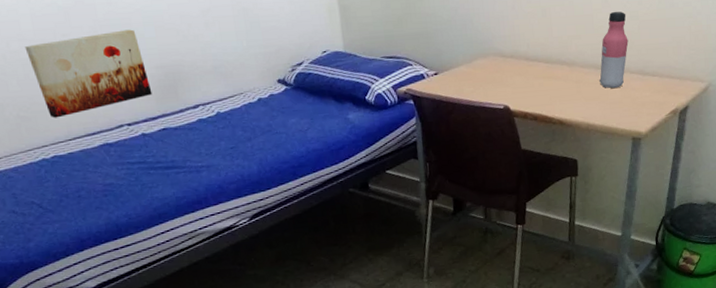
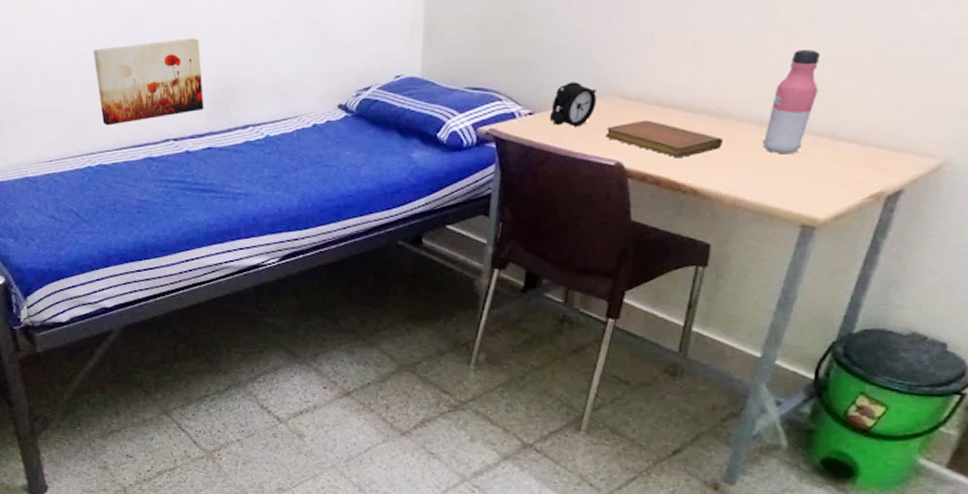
alarm clock: none [450,46,483,82] -> present [549,82,597,126]
notebook: none [493,71,574,99] -> present [605,120,723,158]

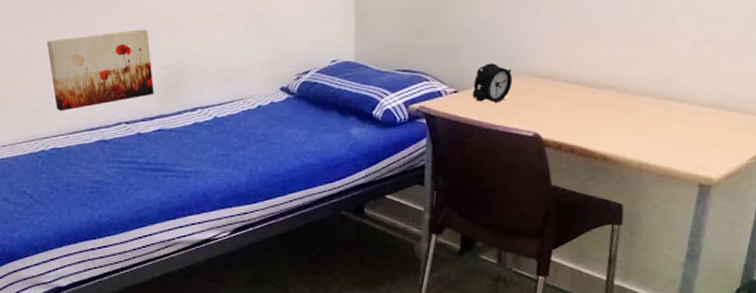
notebook: present [605,120,723,158] -> none [522,95,624,128]
water bottle: present [763,49,821,155] -> none [659,32,700,123]

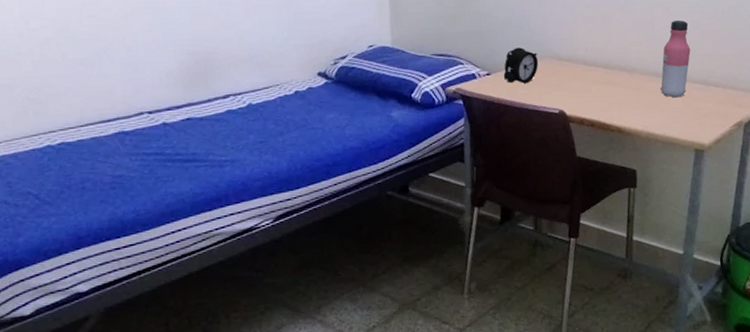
wall art: present [46,29,154,111] -> none [45,13,180,102]
water bottle: none [659,32,700,123] -> present [660,20,691,98]

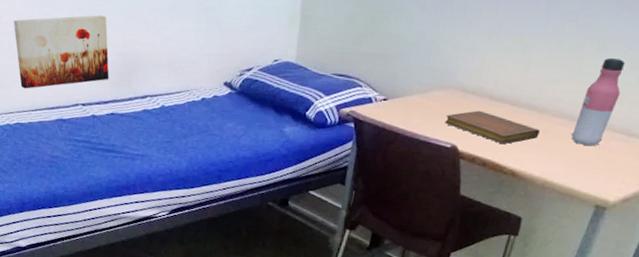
wall art: none [45,13,180,102] -> present [13,15,109,89]
alarm clock: present [503,47,539,83] -> none [400,74,441,113]
notebook: none [548,76,634,105] -> present [445,110,540,145]

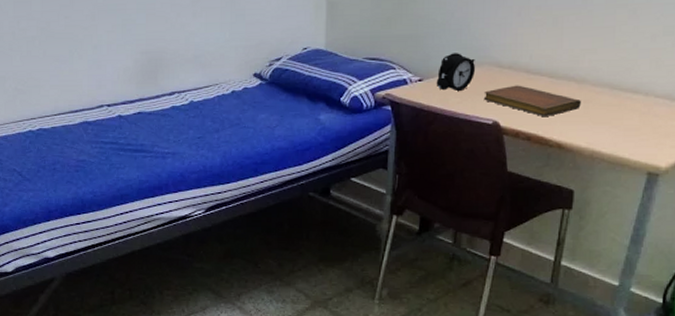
wall art: present [13,15,109,89] -> none [31,15,134,93]
alarm clock: none [400,74,441,113] -> present [436,53,476,91]
water bottle: present [571,57,626,146] -> none [614,24,658,113]

